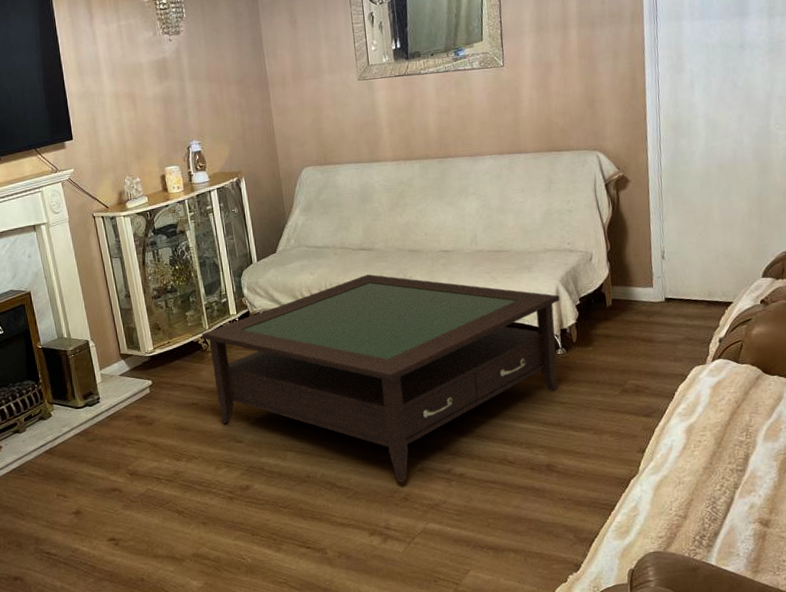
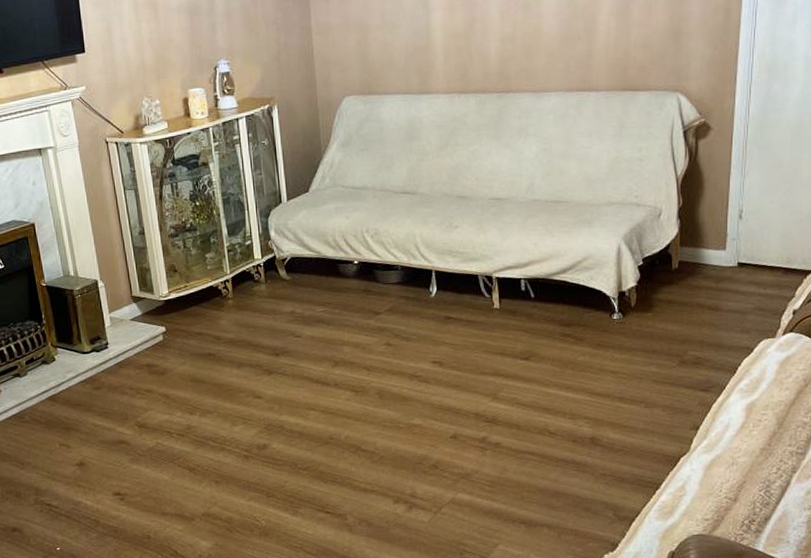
coffee table: present [202,274,560,482] -> none [222,220,621,449]

